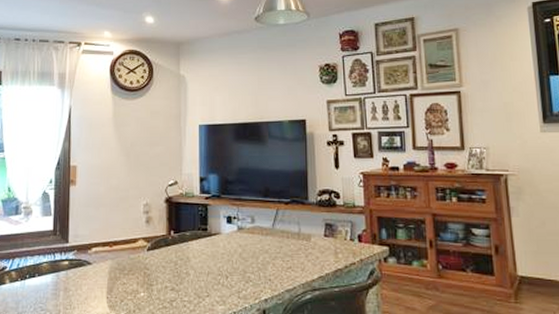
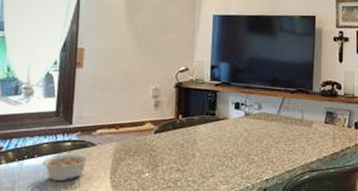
legume: none [42,273,86,301] -> present [42,153,90,181]

